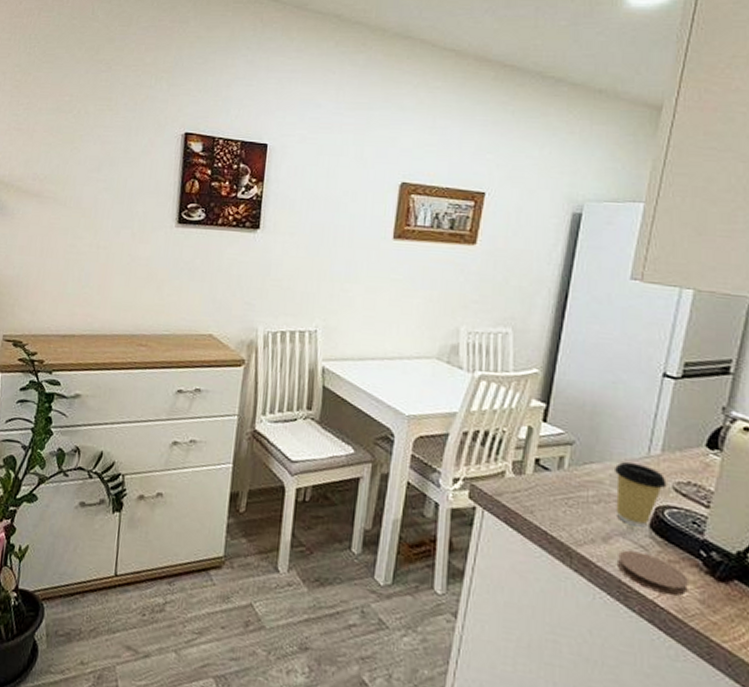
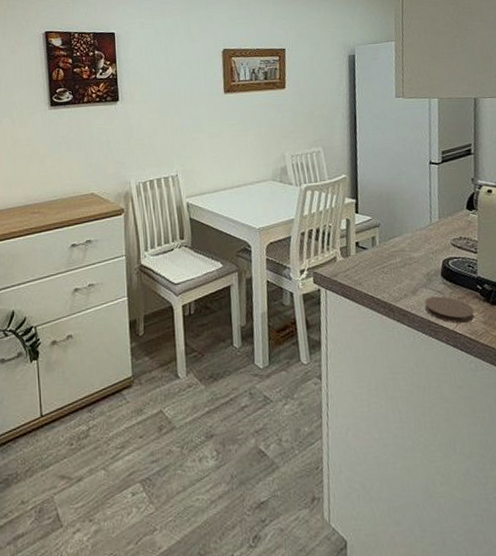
coffee cup: present [615,461,667,527] -> none [410,230,447,278]

